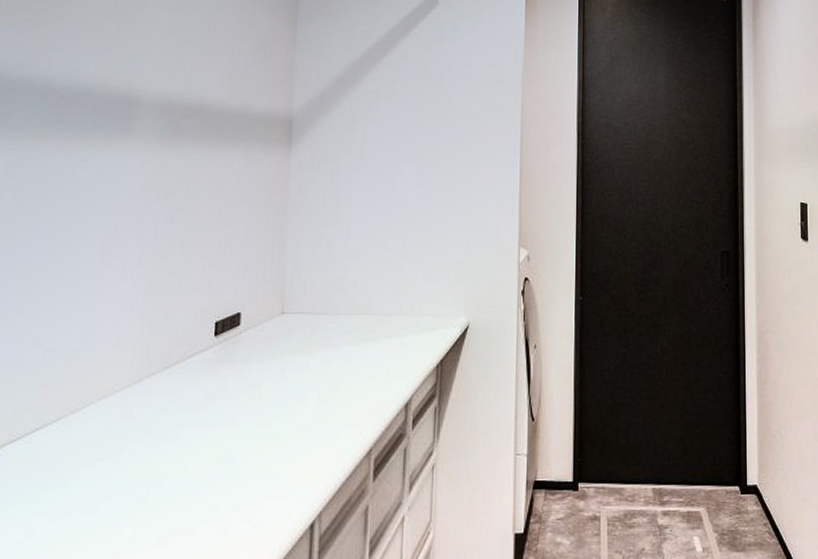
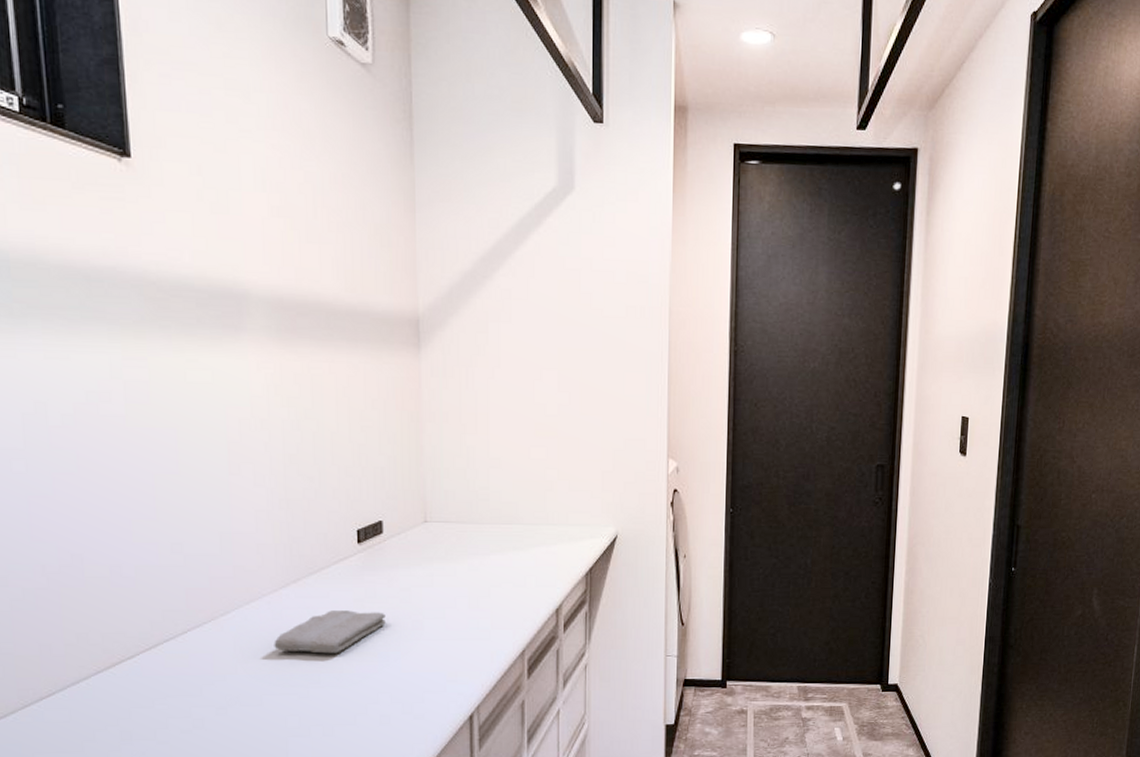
washcloth: none [119,407,234,454] -> present [274,610,386,654]

